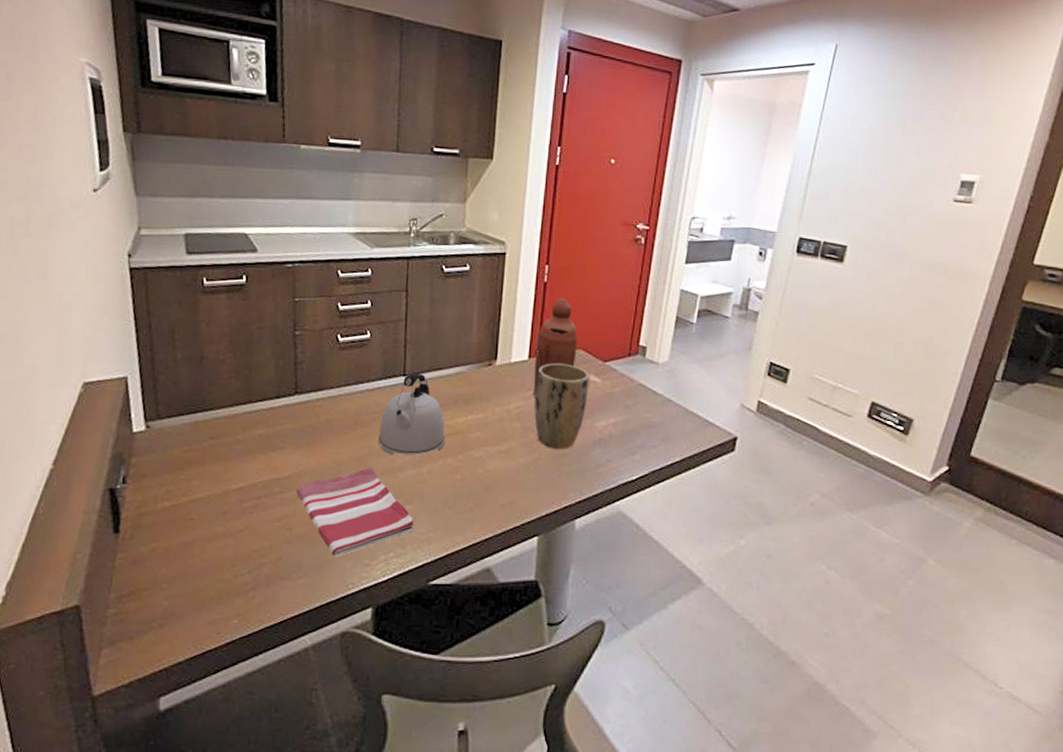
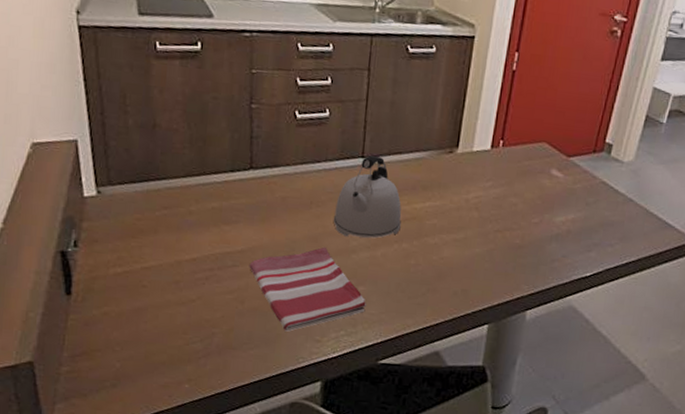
bottle: present [534,298,577,396] -> none [494,88,543,187]
plant pot: present [534,363,590,449] -> none [493,154,552,242]

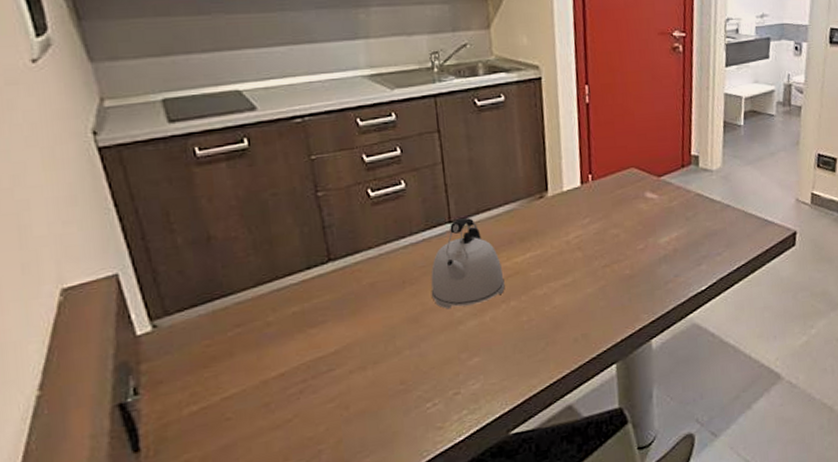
dish towel: present [249,246,366,332] -> none [347,325,485,427]

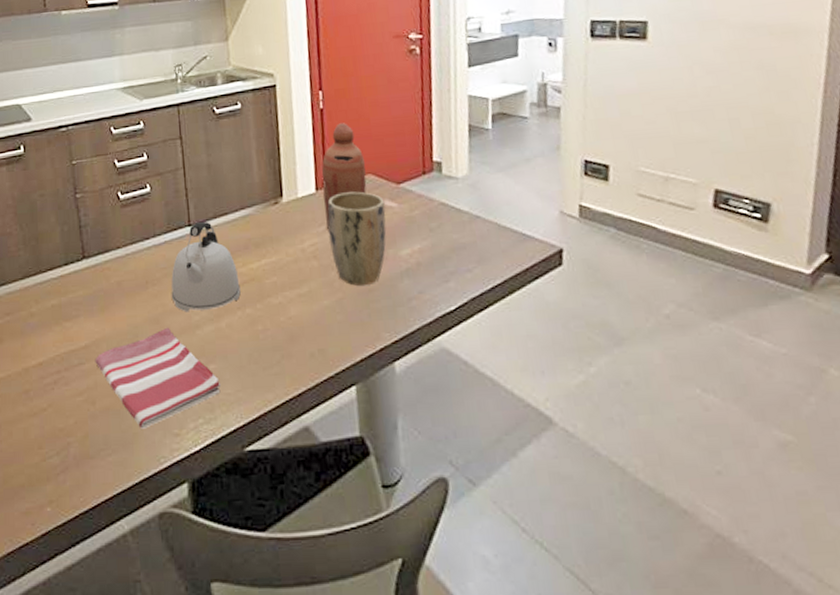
dish towel: none [347,325,485,427] -> present [95,327,221,429]
bottle: none [587,117,630,222] -> present [321,123,367,230]
plant pot: none [592,184,647,273] -> present [327,191,387,286]

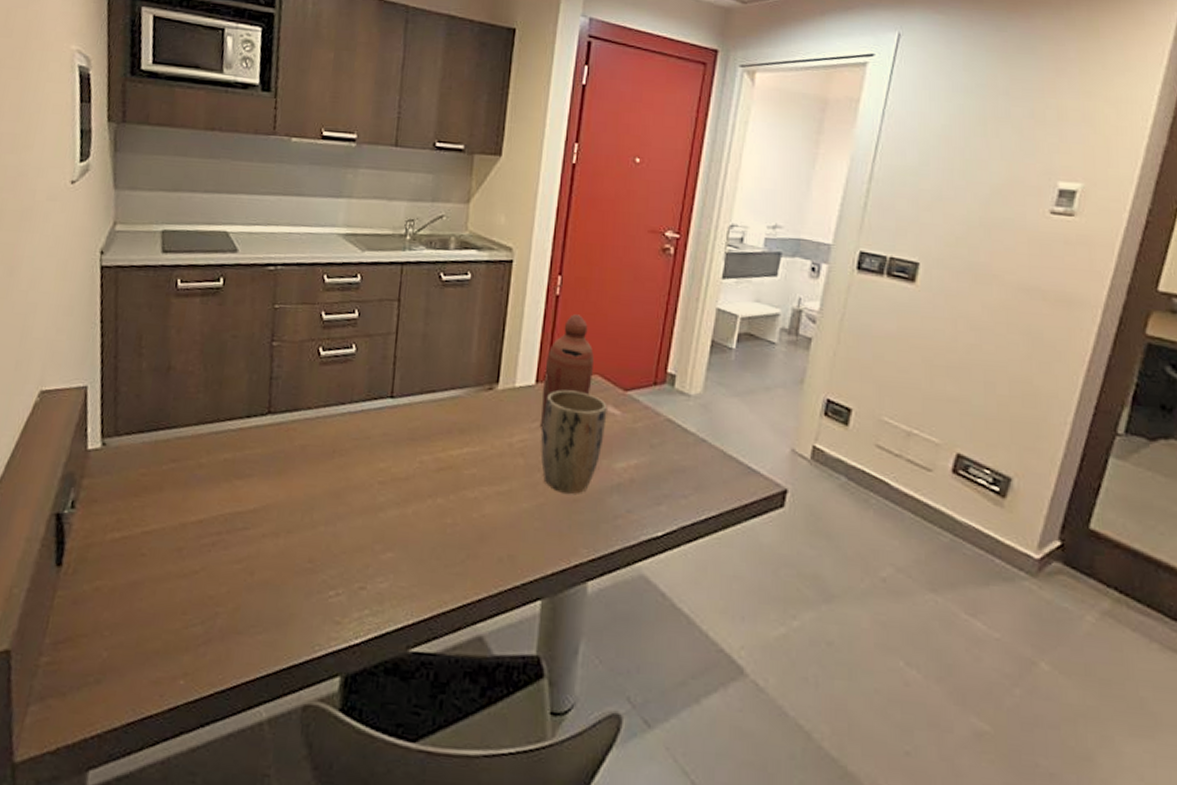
dish towel: present [95,327,221,429] -> none [261,503,395,611]
kettle: present [171,221,241,312] -> none [358,394,436,493]

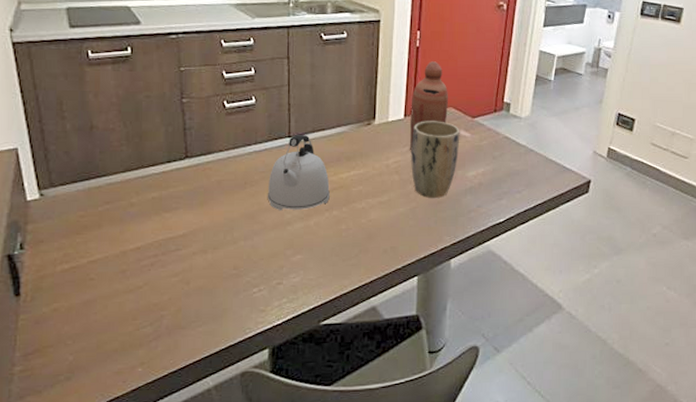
kettle: none [358,394,436,493] -> present [267,134,330,211]

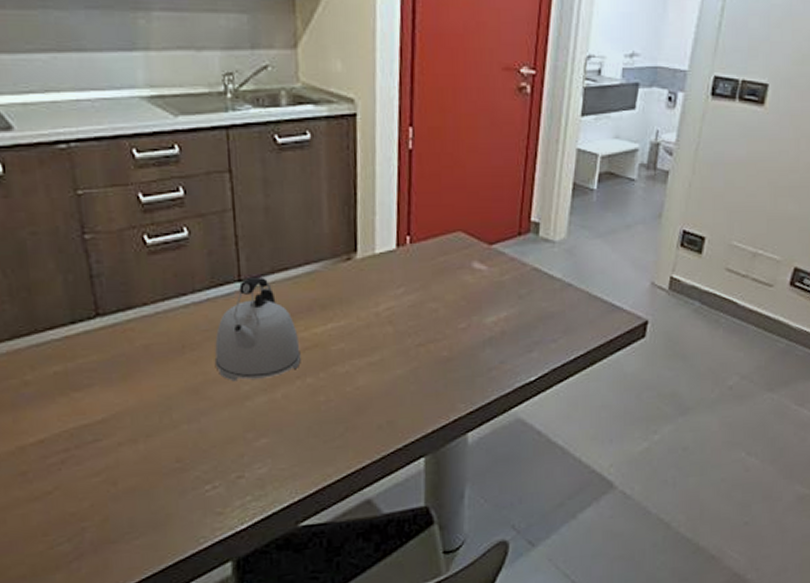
bottle: present [410,61,448,151] -> none [405,169,456,293]
plant pot: present [411,121,460,198] -> none [408,250,474,354]

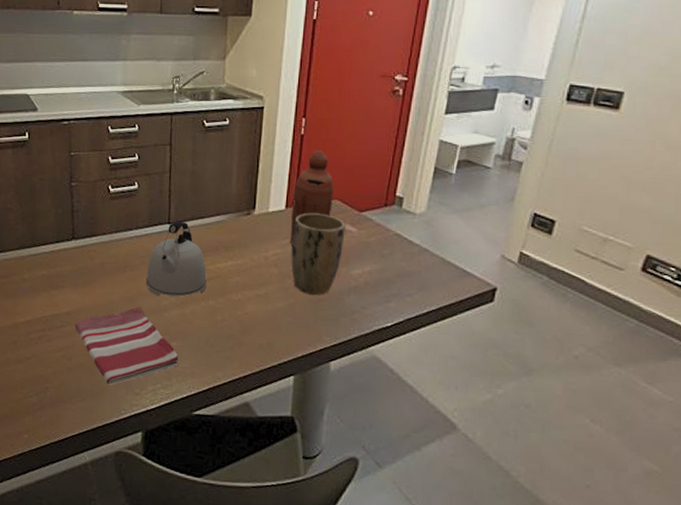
dish towel: none [115,398,273,509] -> present [74,306,179,385]
bottle: none [405,169,456,293] -> present [291,150,334,244]
plant pot: none [408,250,474,354] -> present [291,213,346,295]

